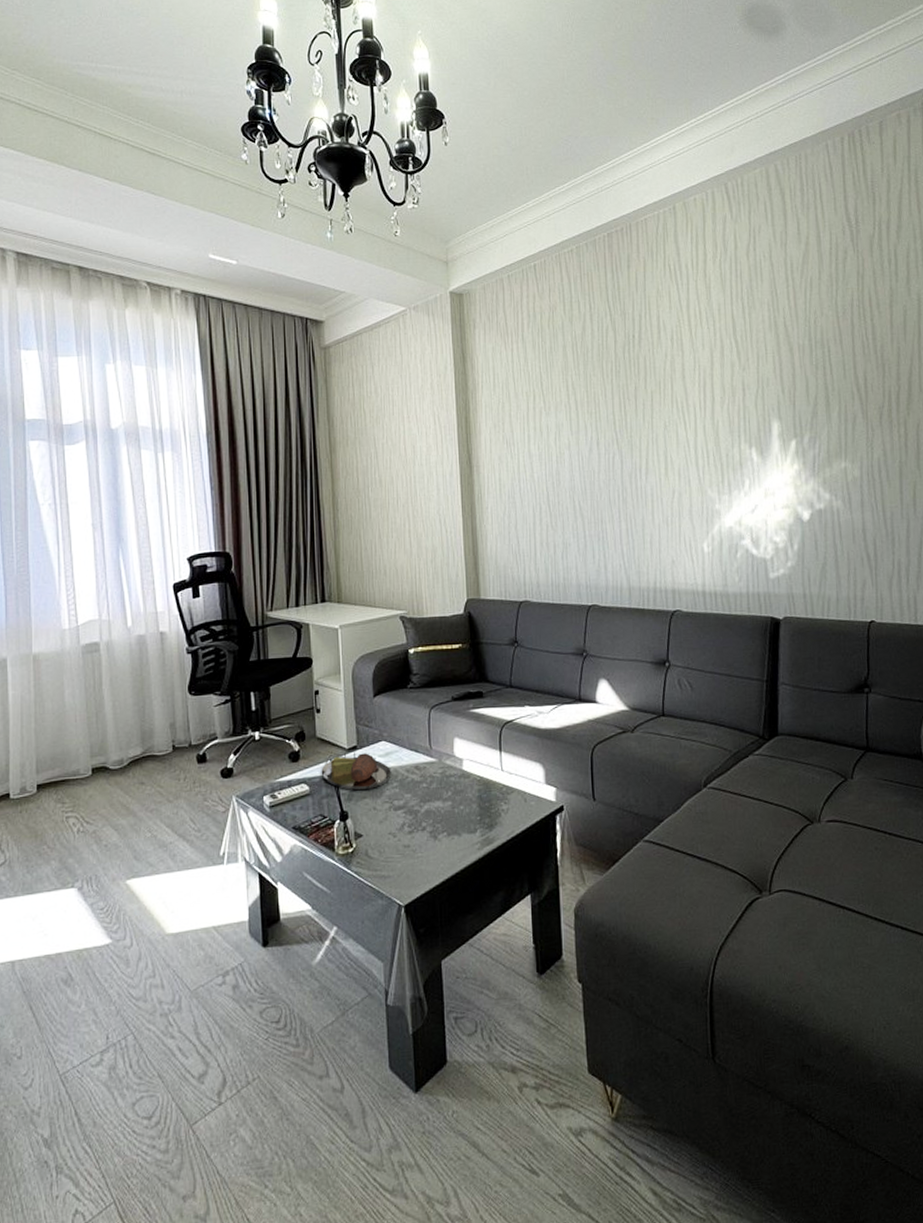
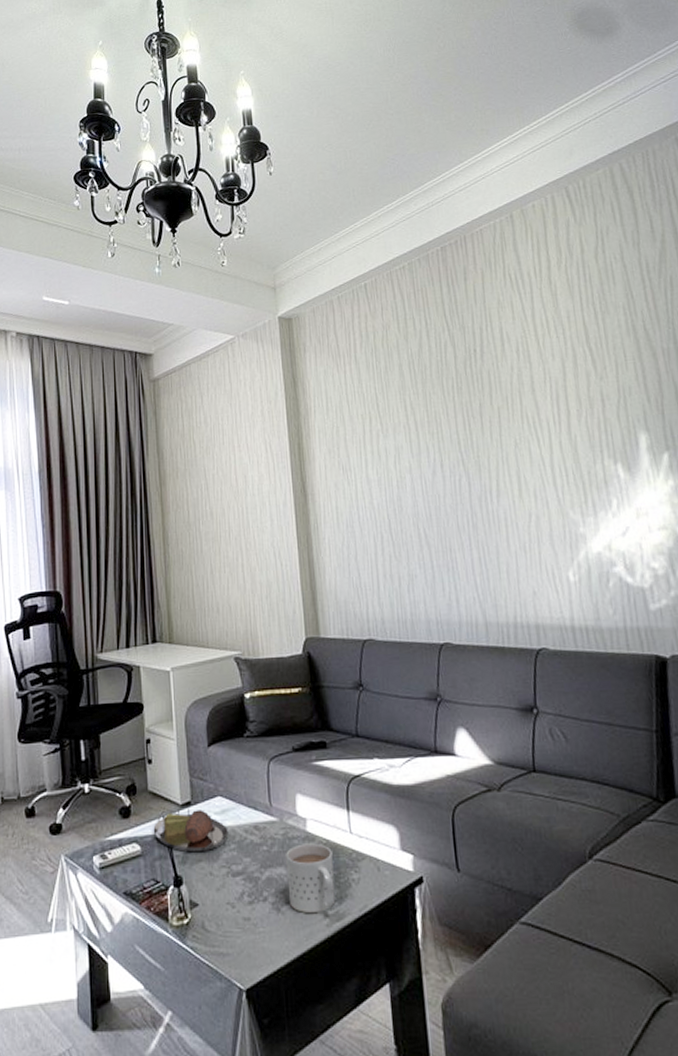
mug: none [443,780,487,840] -> present [286,843,336,914]

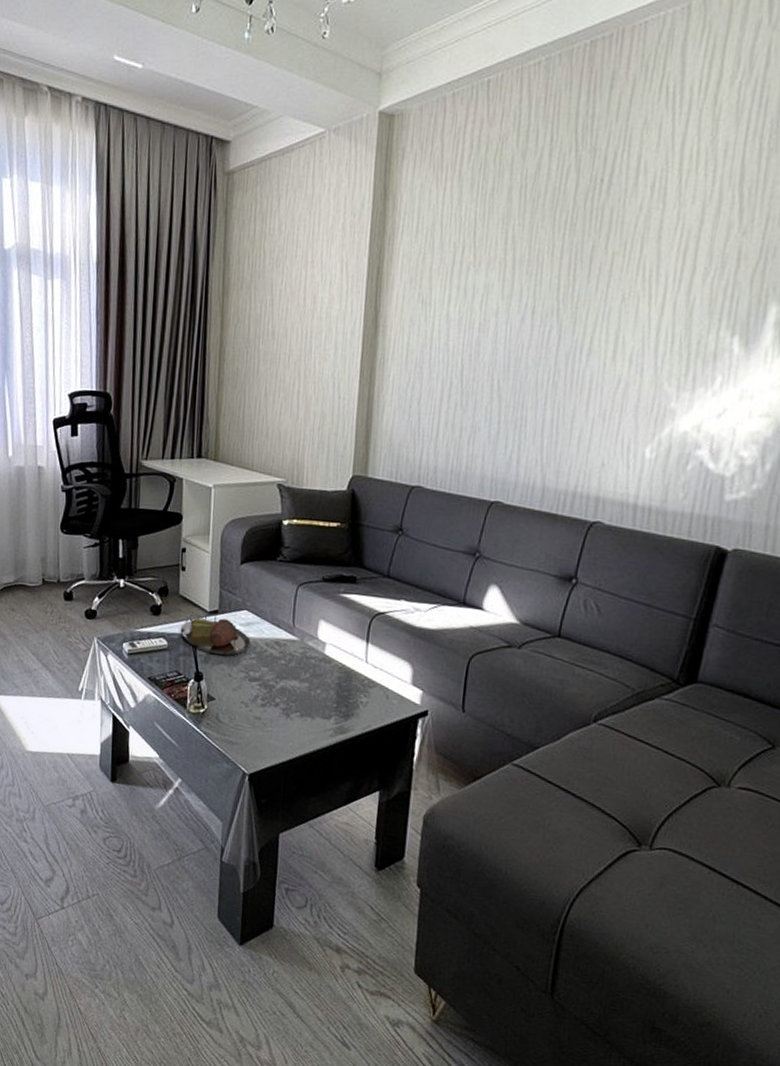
mug: present [286,843,336,914] -> none [298,664,346,724]

